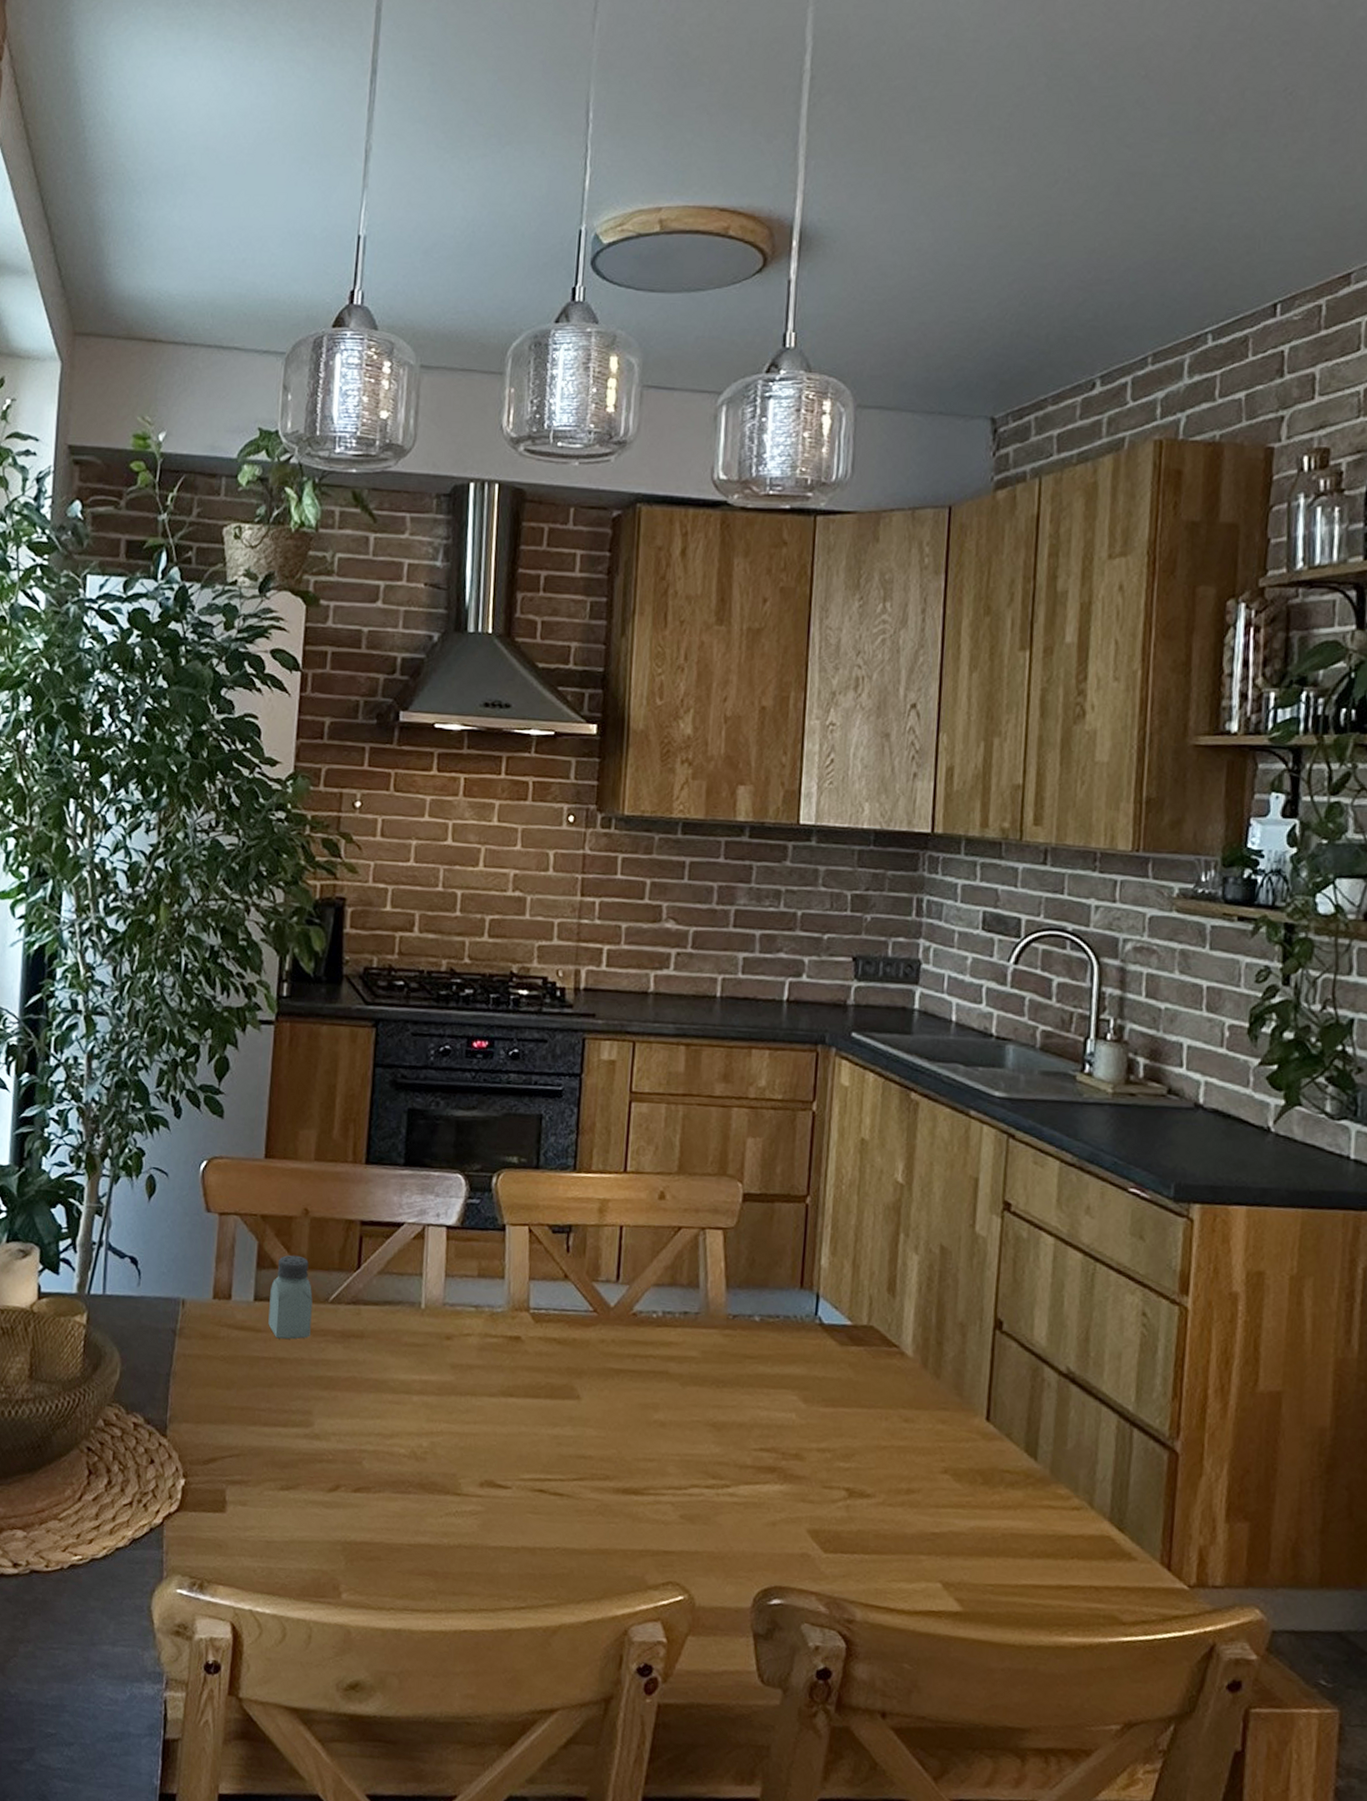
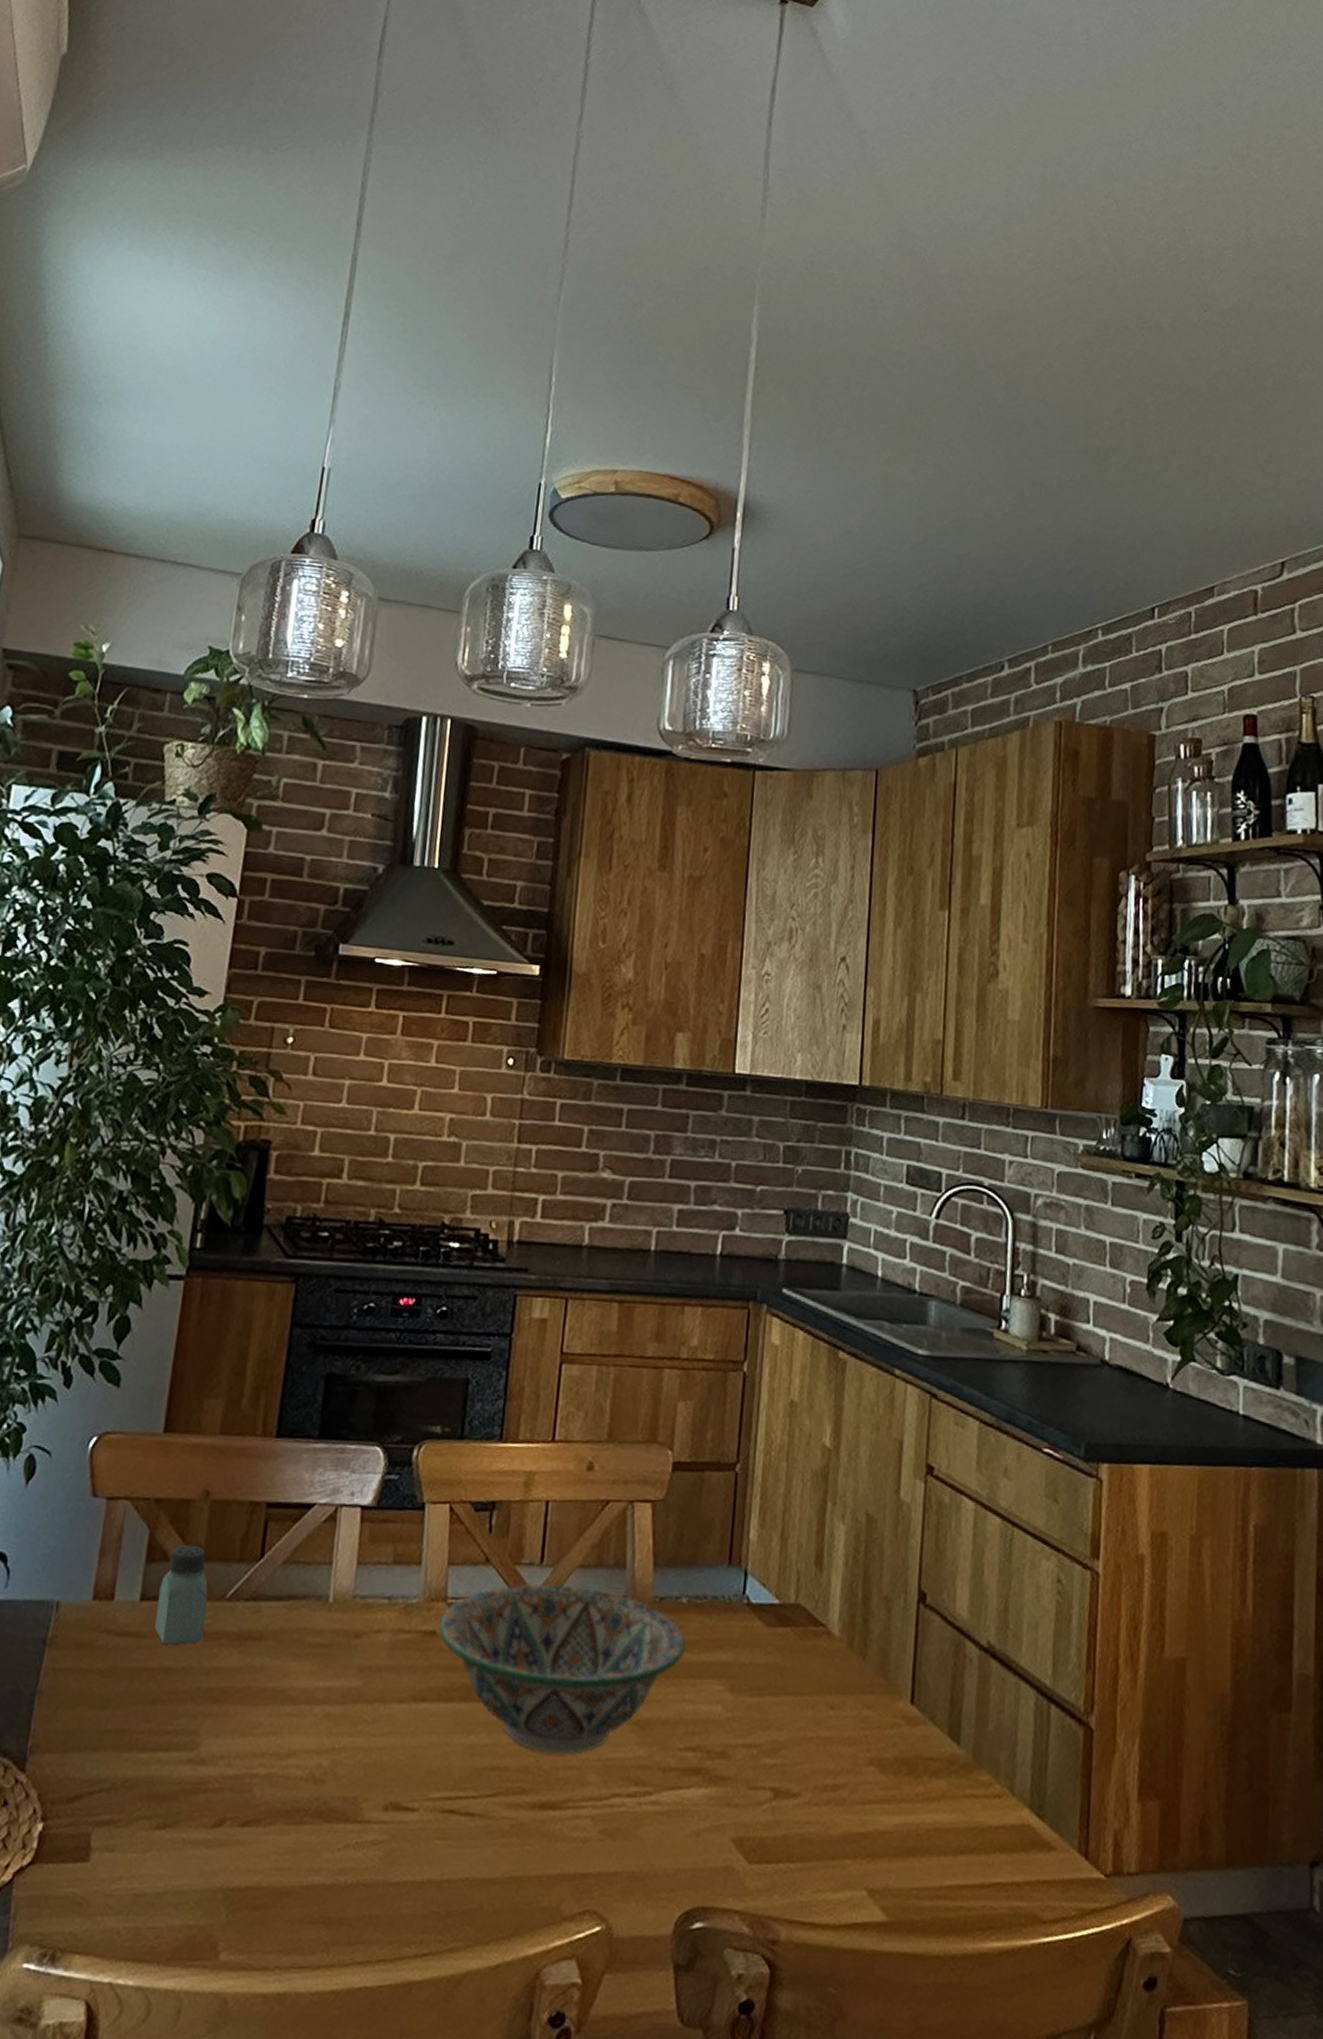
decorative bowl: none [523,1298,759,1449] -> present [439,1584,686,1755]

